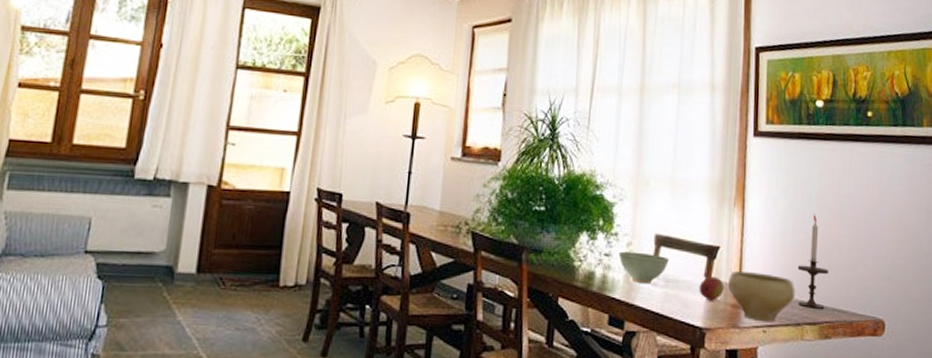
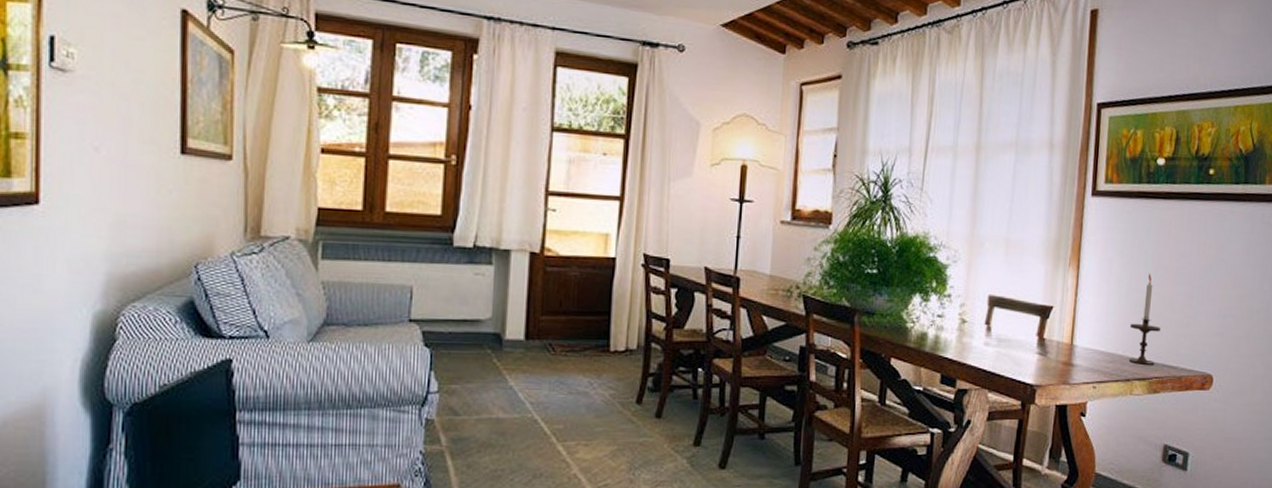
bowl: present [618,251,669,283] -> none [951,312,1002,343]
fruit: present [699,276,724,301] -> none [1031,335,1057,359]
bowl: present [728,271,795,322] -> none [1060,330,1127,379]

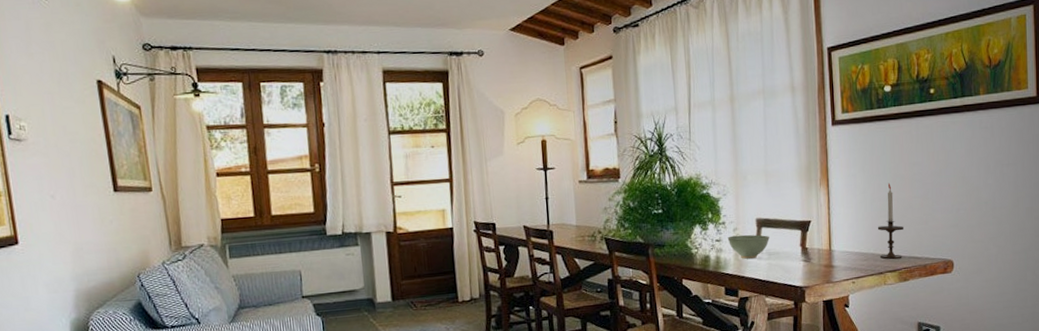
bowl: none [951,312,1002,343] -> present [727,234,770,259]

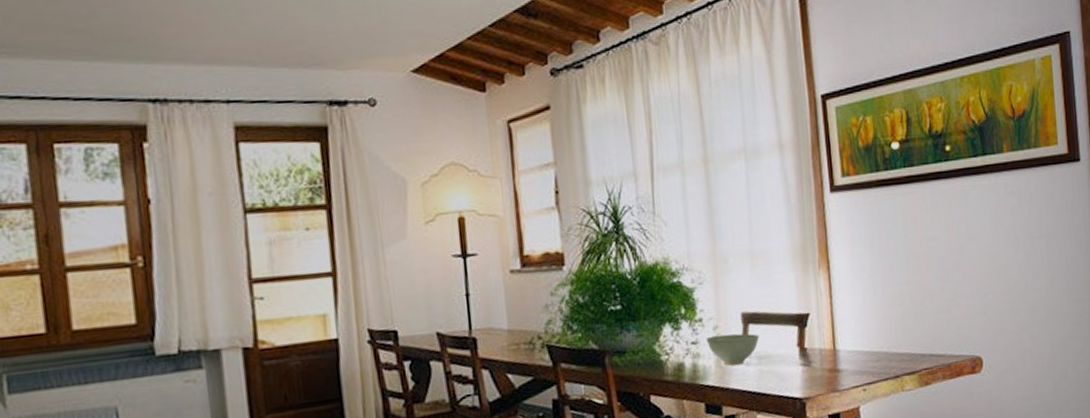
candlestick: present [877,182,904,260] -> none [890,262,923,360]

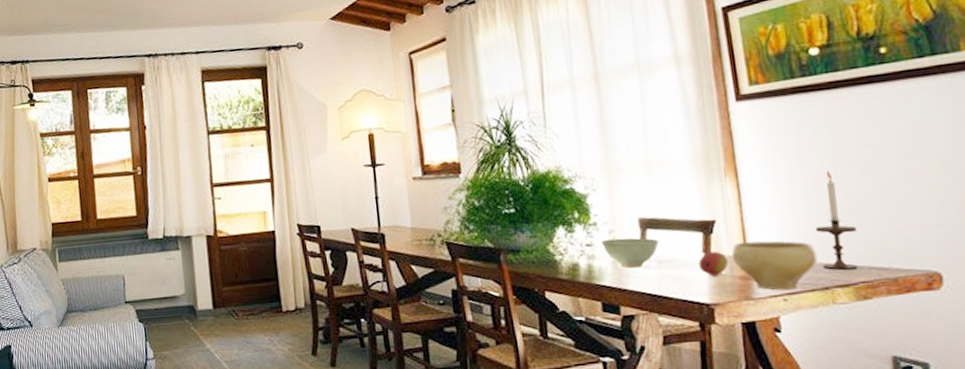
fruit: none [793,344,819,370] -> present [698,251,729,276]
bowl: none [822,332,891,381] -> present [732,240,818,290]
candlestick: none [890,262,923,360] -> present [815,170,858,271]

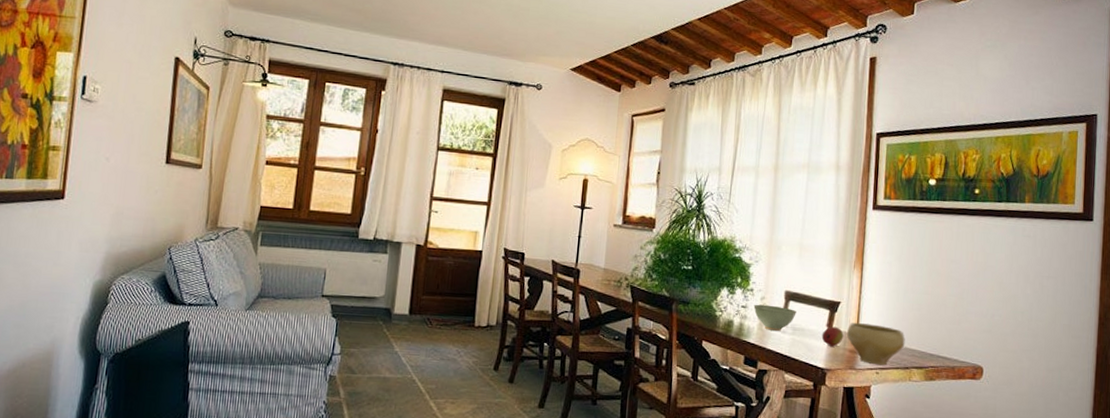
candlestick: present [815,170,858,271] -> none [907,276,936,357]

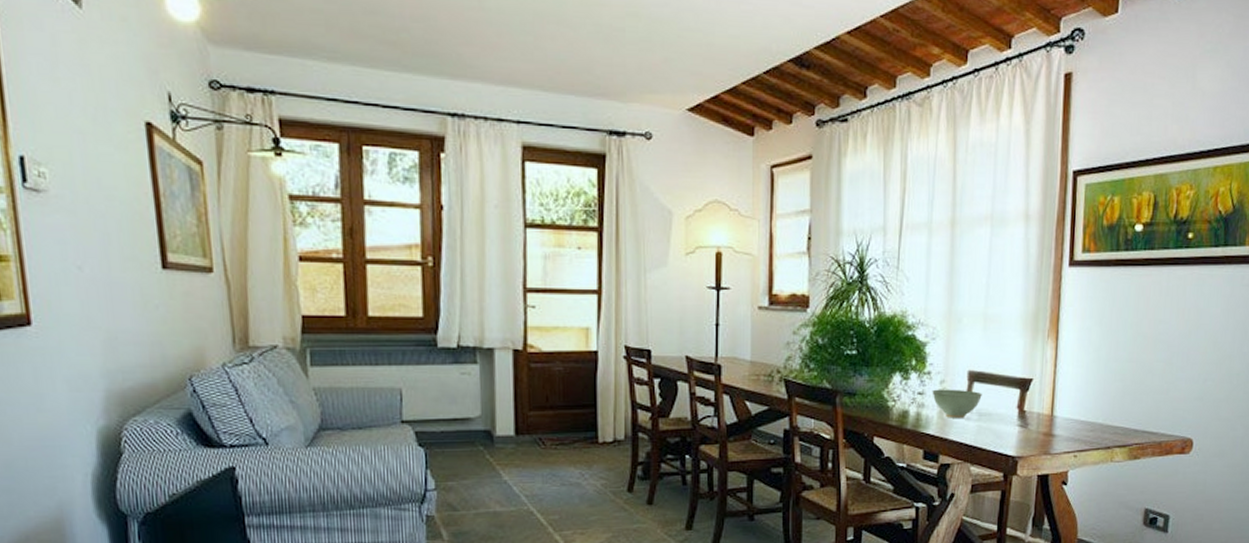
fruit: present [821,326,844,347] -> none [1011,407,1037,431]
bowl: present [847,323,905,366] -> none [1041,401,1107,447]

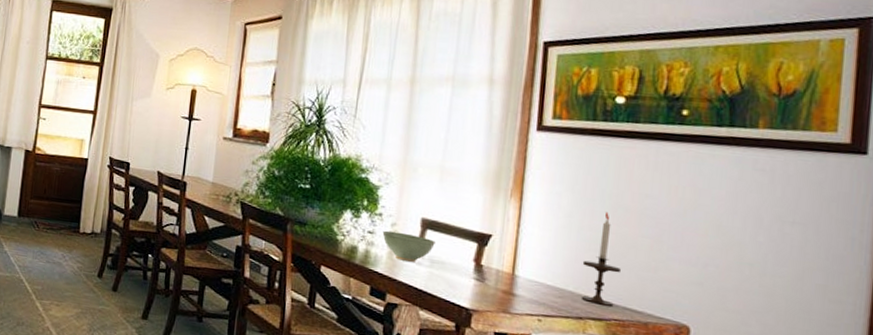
candlestick: none [1108,341,1141,433] -> present [581,211,622,308]

